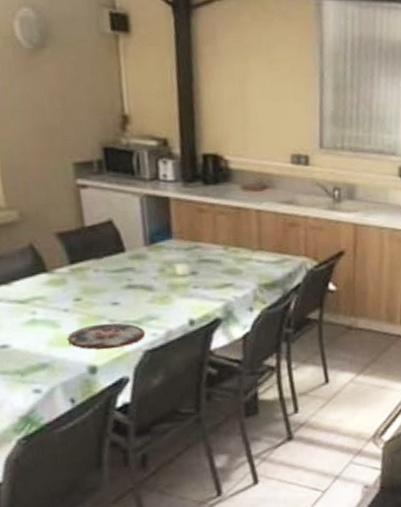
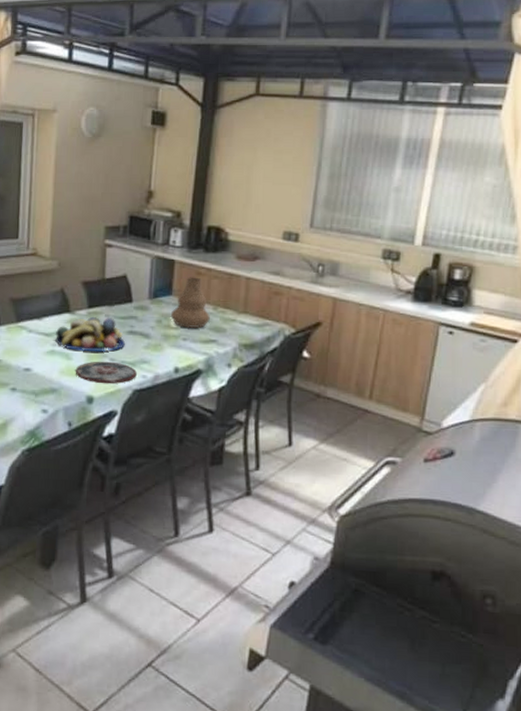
fruit bowl: none [32,271,126,316] -> present [54,316,126,352]
vase: none [174,215,222,274] -> present [170,277,210,328]

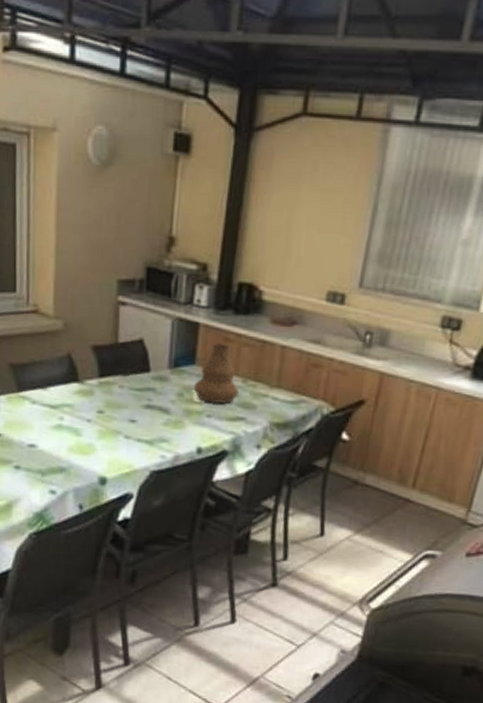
fruit bowl: present [54,316,126,352] -> none [61,387,143,428]
plate: present [75,361,137,384] -> none [85,438,155,464]

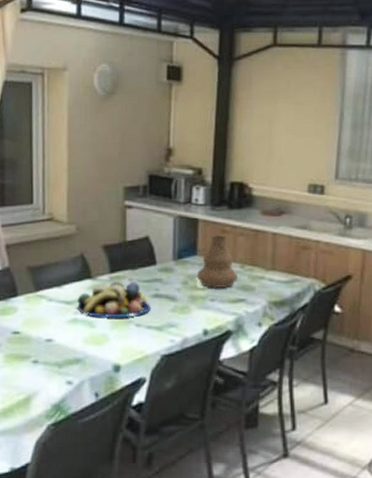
fruit bowl: none [61,387,143,428] -> present [76,280,152,318]

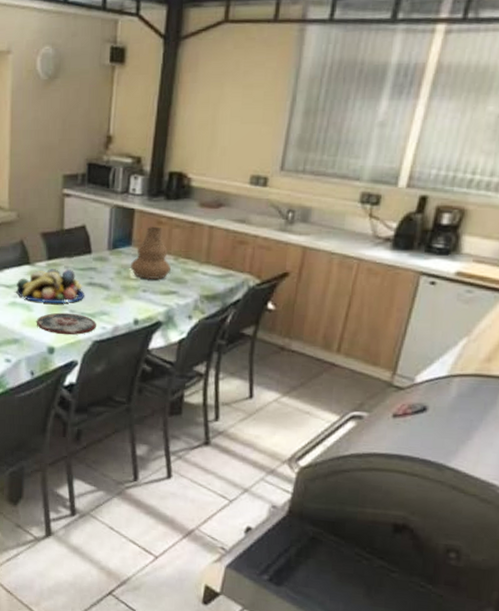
plate: none [99,327,164,351] -> present [36,312,96,335]

